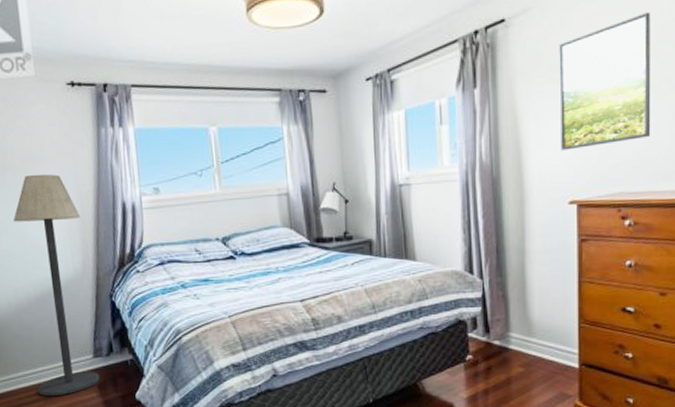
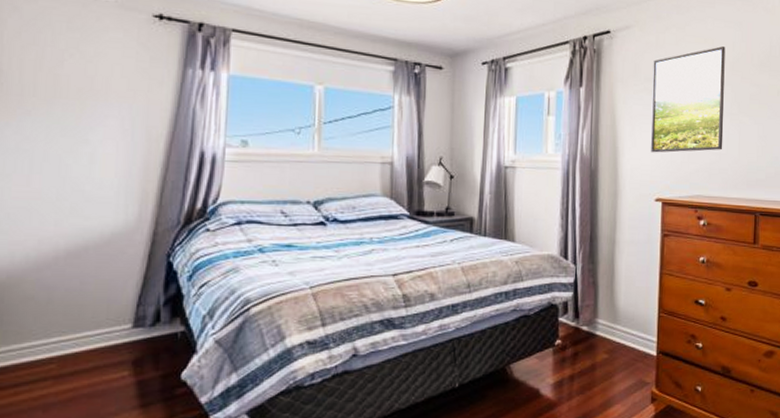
floor lamp: present [13,174,100,396] -> none [47,107,145,373]

